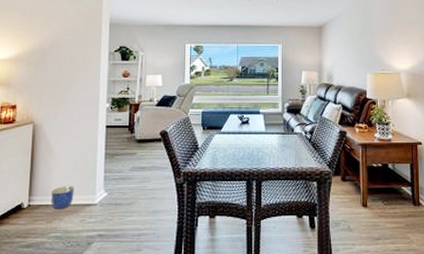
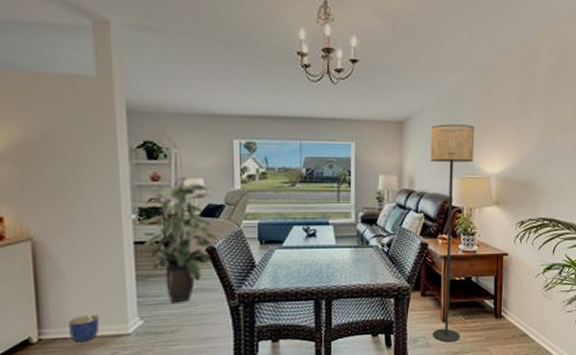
indoor plant: none [112,73,170,179] -> present [143,176,219,303]
floor lamp: none [346,28,384,227] -> present [430,124,475,343]

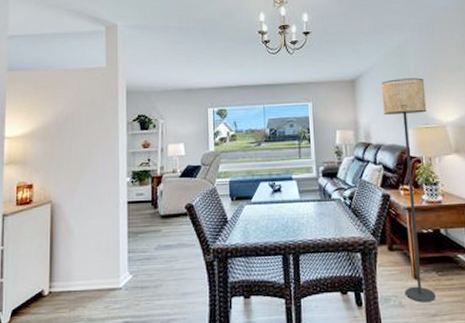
planter: present [68,315,100,343] -> none [72,269,97,296]
indoor plant: present [143,176,219,303] -> none [135,142,196,259]

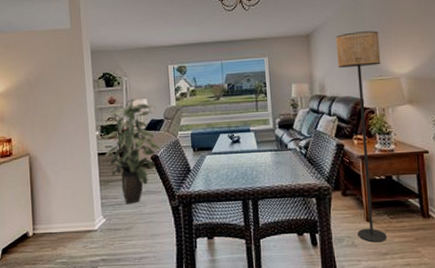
indoor plant: none [135,142,196,259] -> present [104,98,160,204]

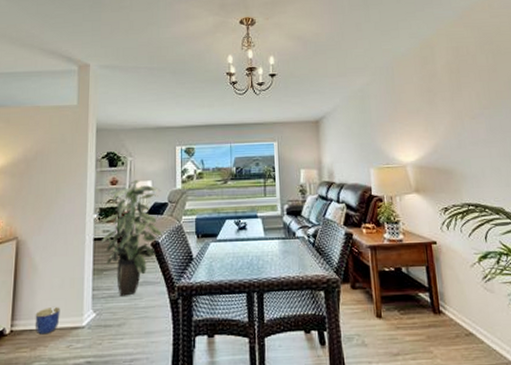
planter: none [53,214,75,237] -> present [35,307,61,335]
floor lamp: present [336,30,387,243] -> none [344,119,398,342]

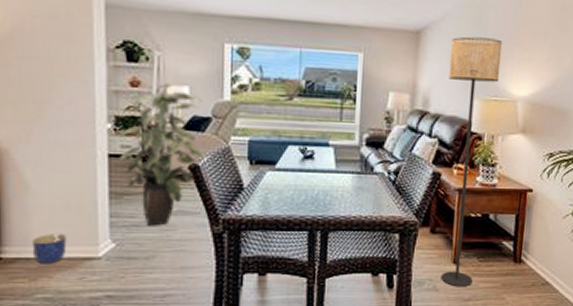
floor lamp: none [344,119,398,342] -> present [441,36,503,287]

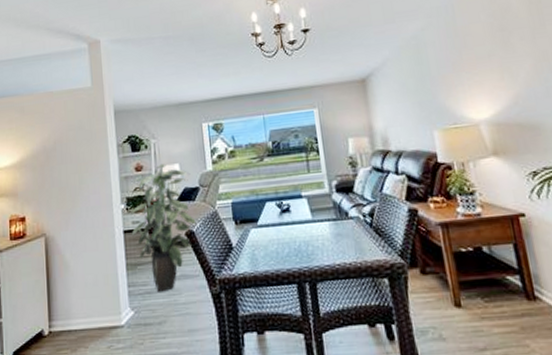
planter: present [32,234,67,264] -> none [72,306,98,335]
floor lamp: present [441,36,503,287] -> none [397,70,484,335]

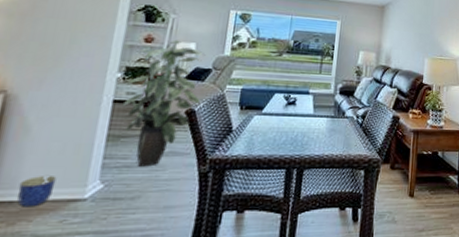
planter: none [72,306,98,335] -> present [17,176,57,207]

